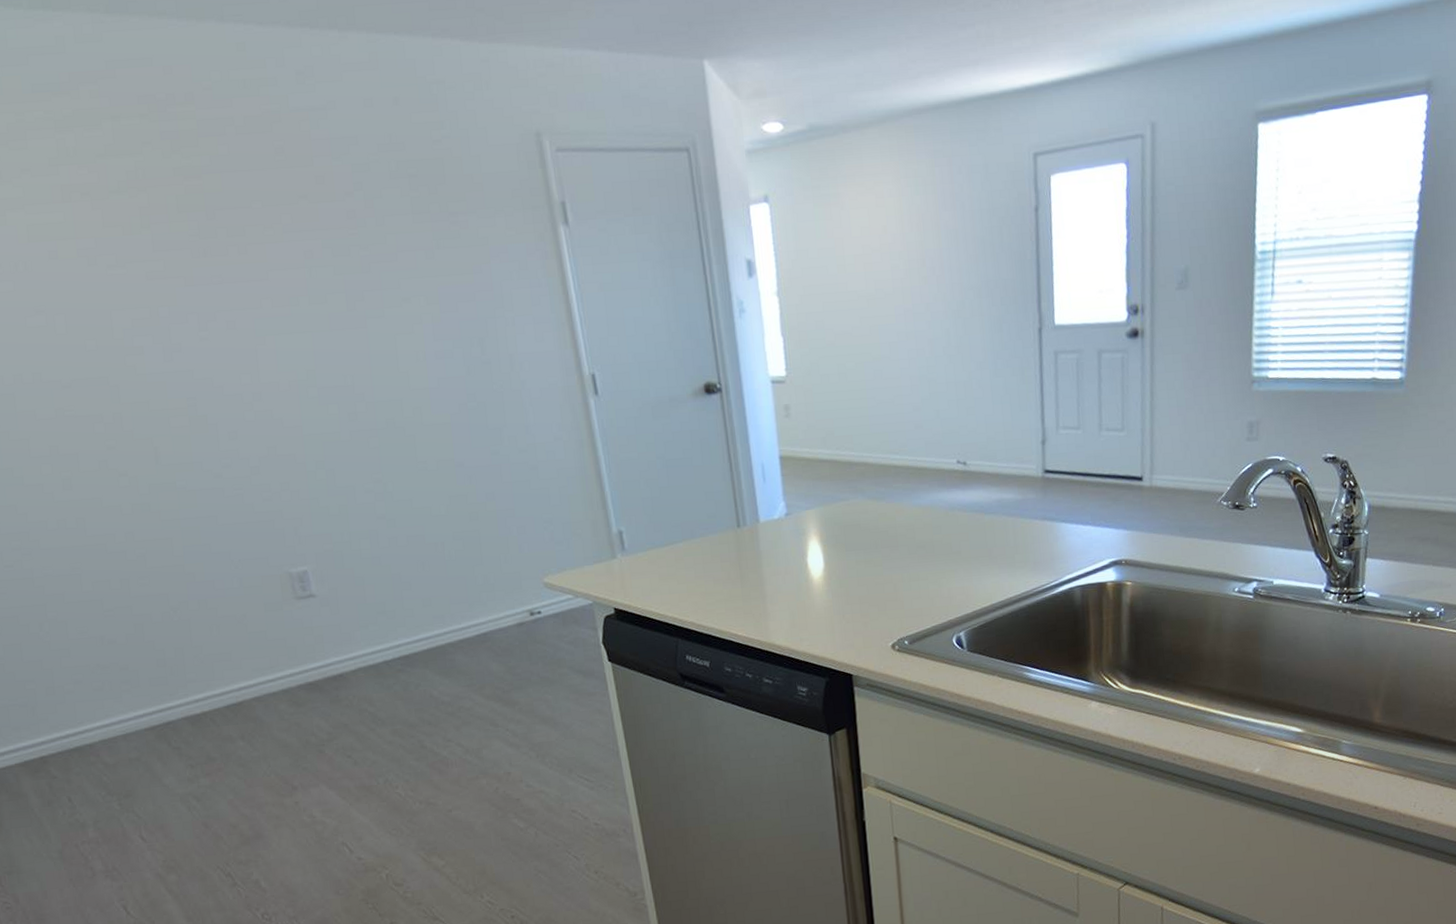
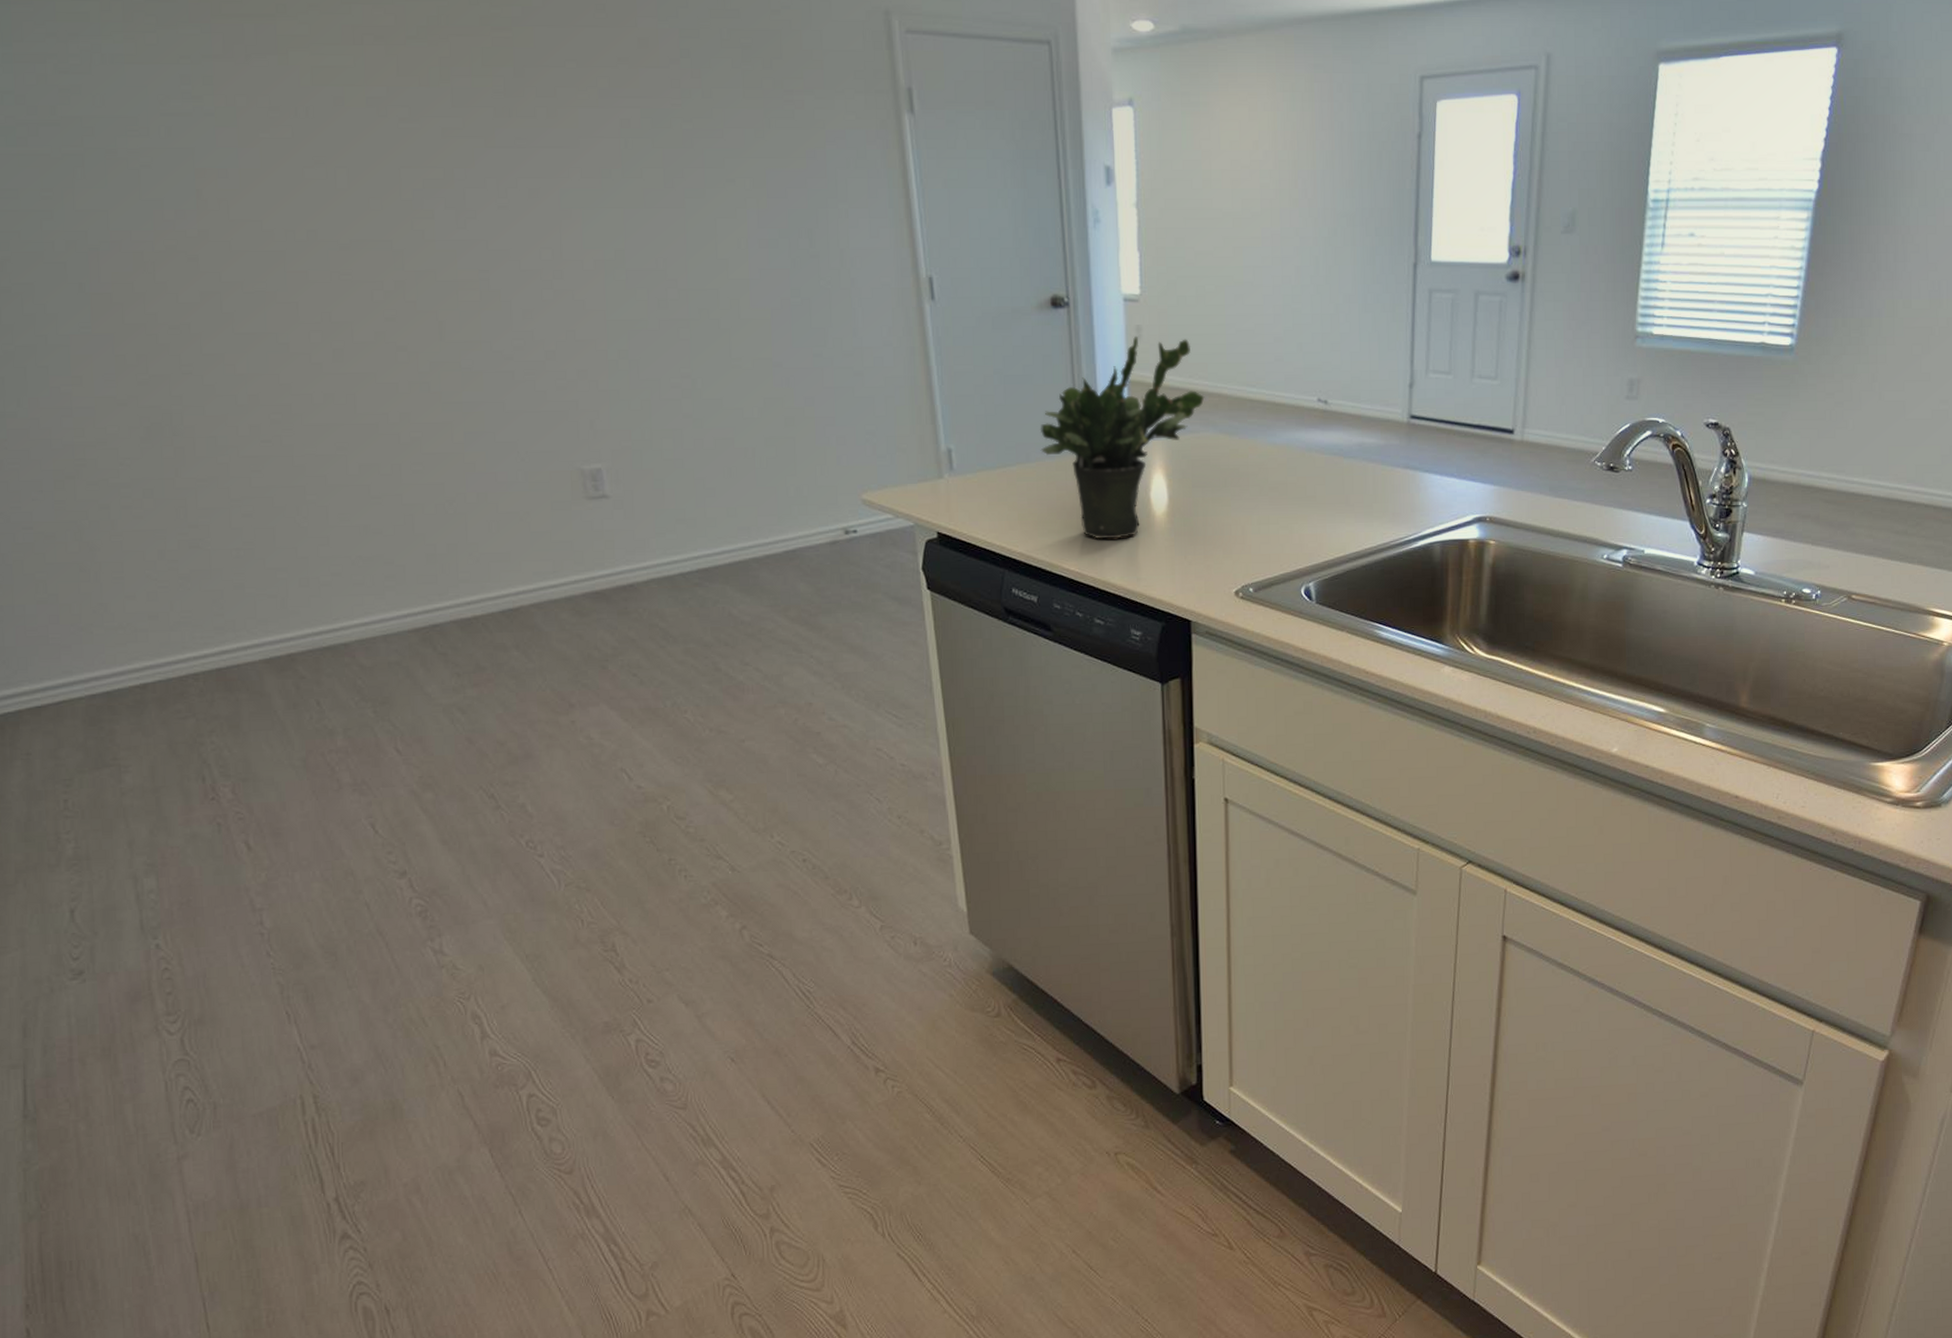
potted plant: none [702,414,852,605] -> present [1039,336,1205,540]

